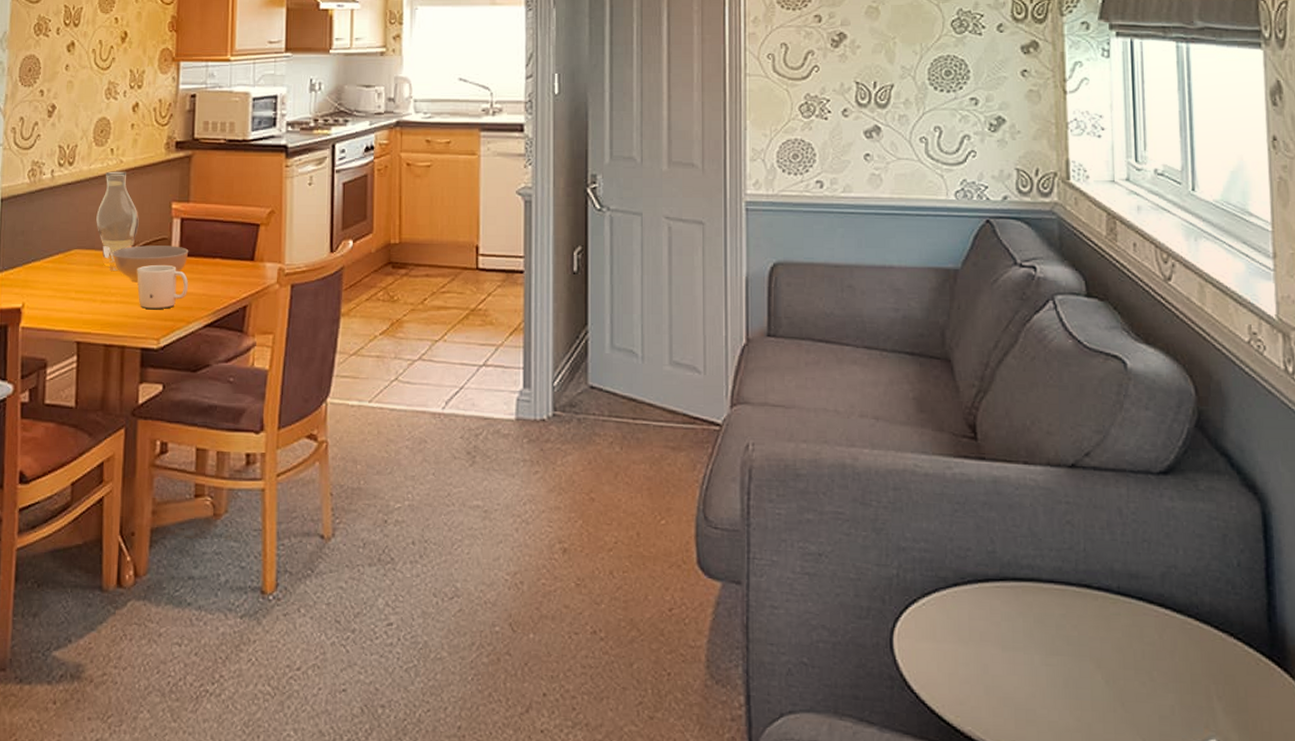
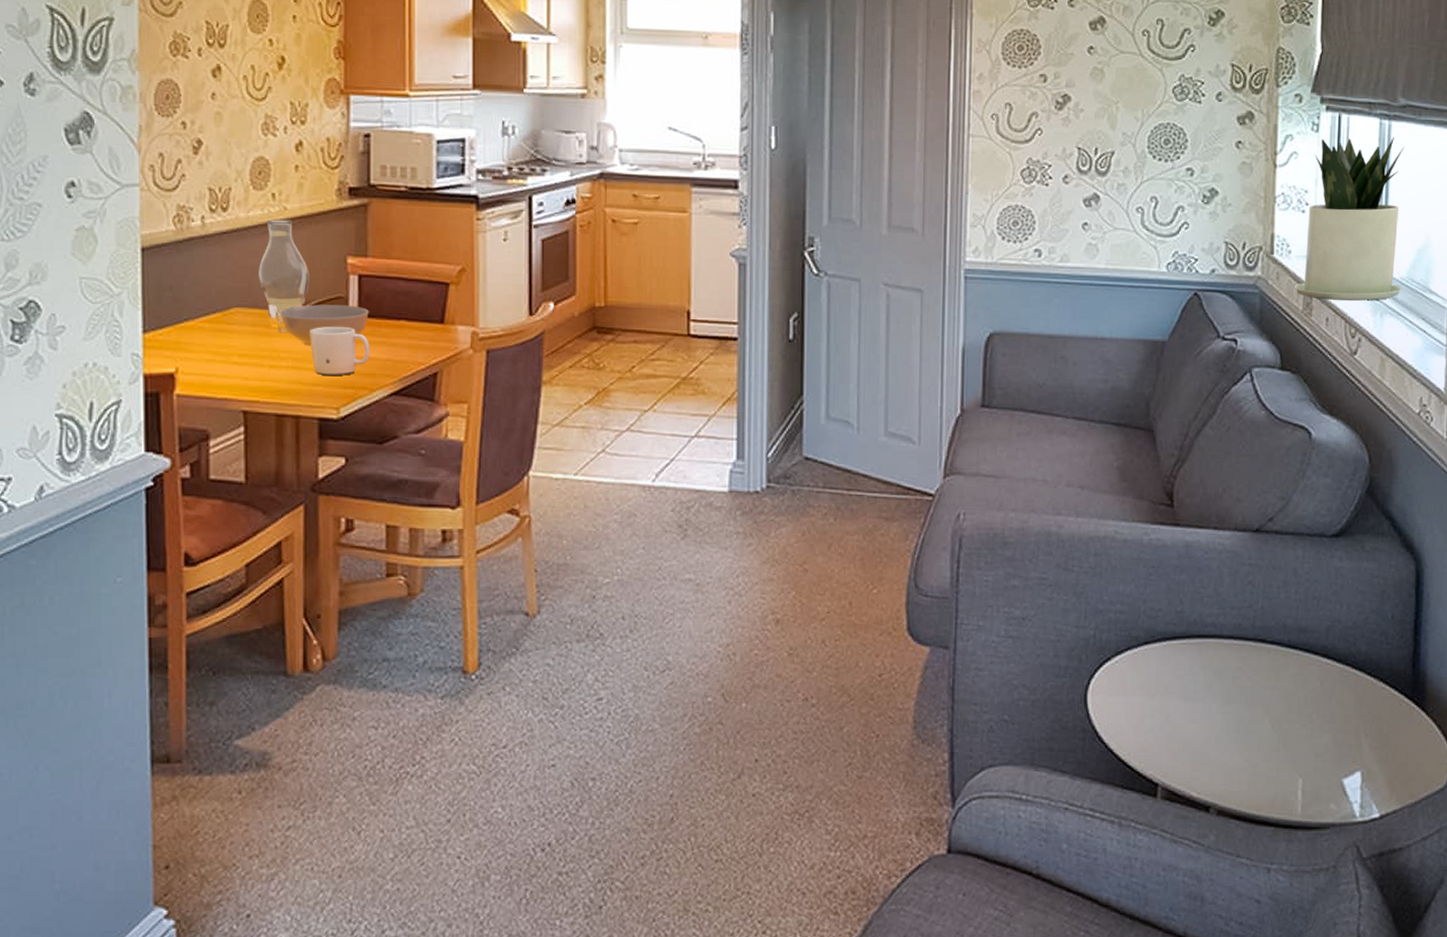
planter: none [1095,58,1217,226] -> present [1294,136,1405,302]

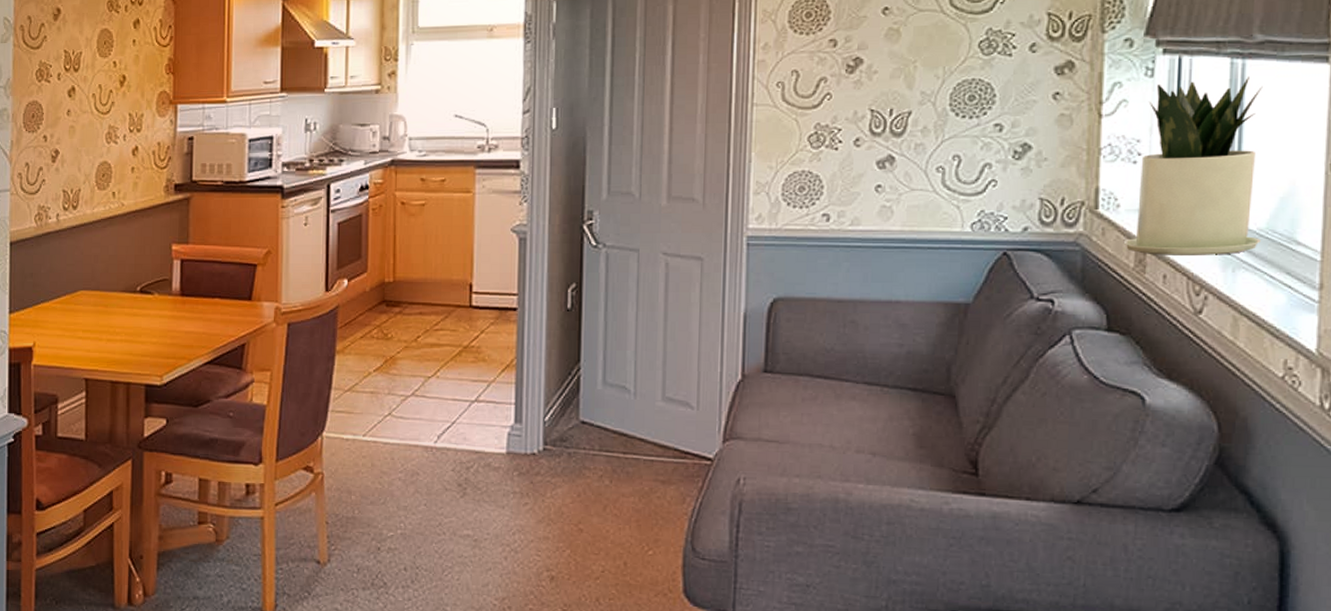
vase: present [258,219,309,332] -> none [100,214,141,311]
bowl: present [279,304,369,346] -> none [115,286,189,322]
mug: present [310,326,371,376] -> none [140,304,189,348]

